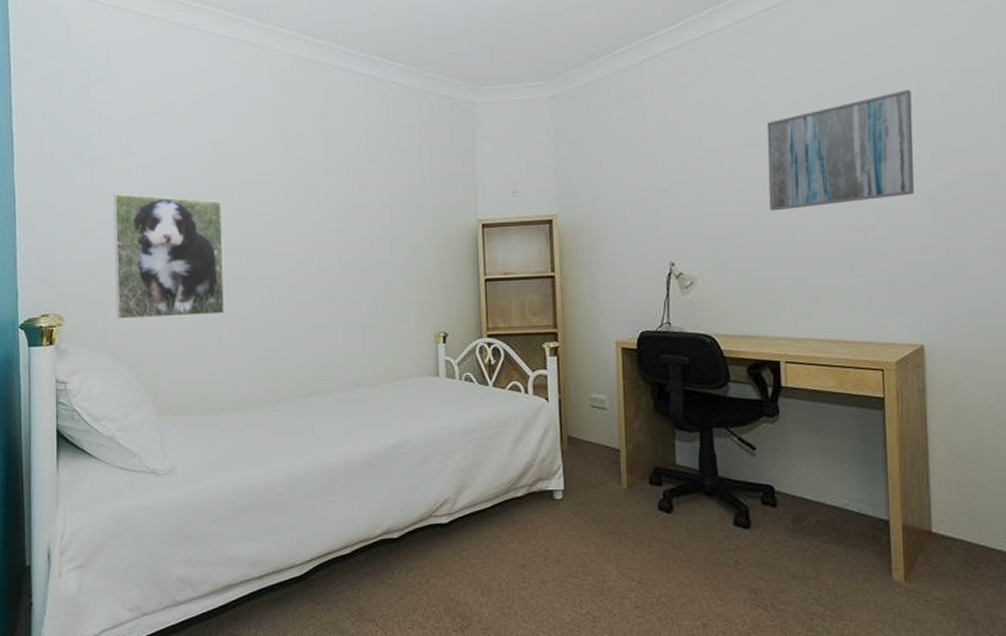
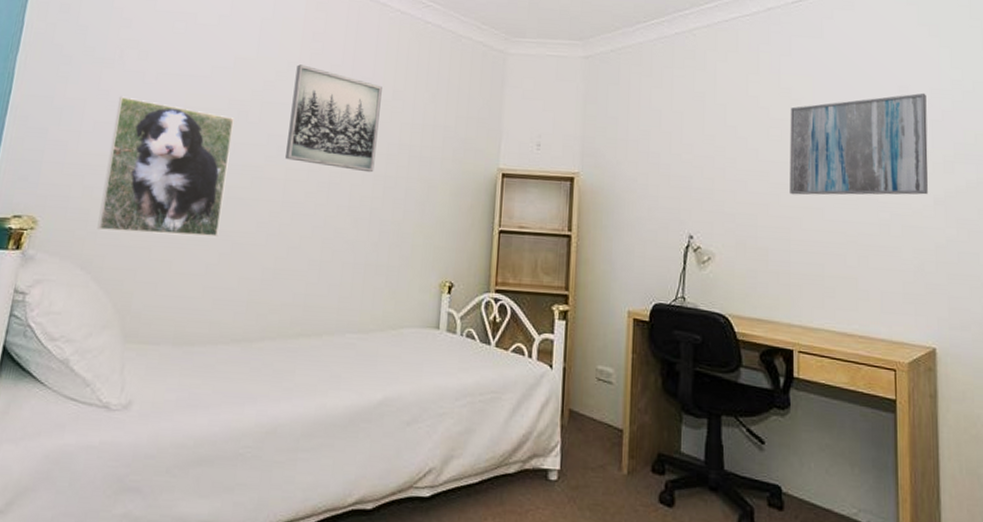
wall art: none [272,141,359,238] -> present [285,64,382,173]

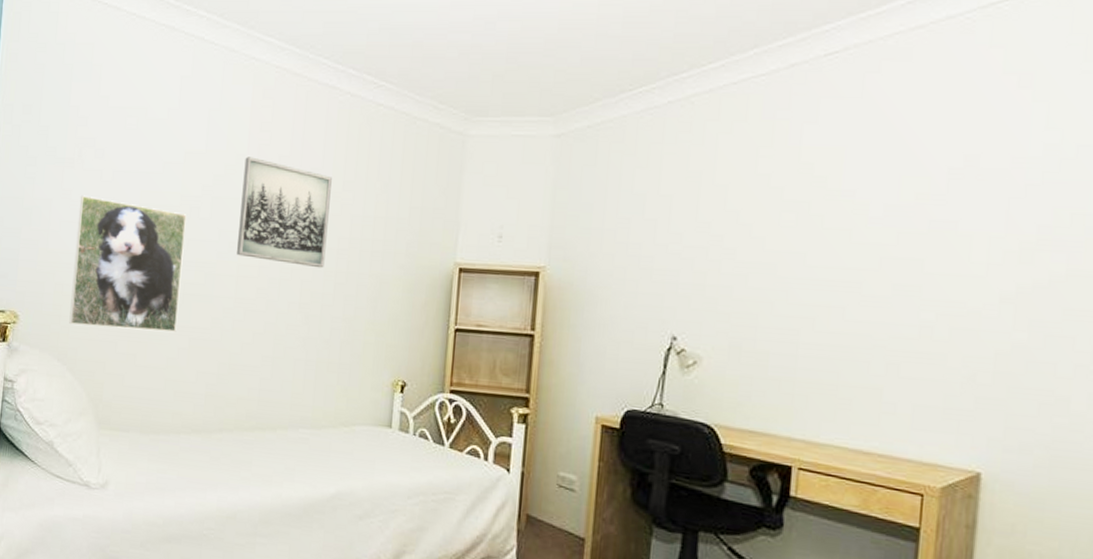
wall art: present [790,92,928,195] -> none [802,162,1005,292]

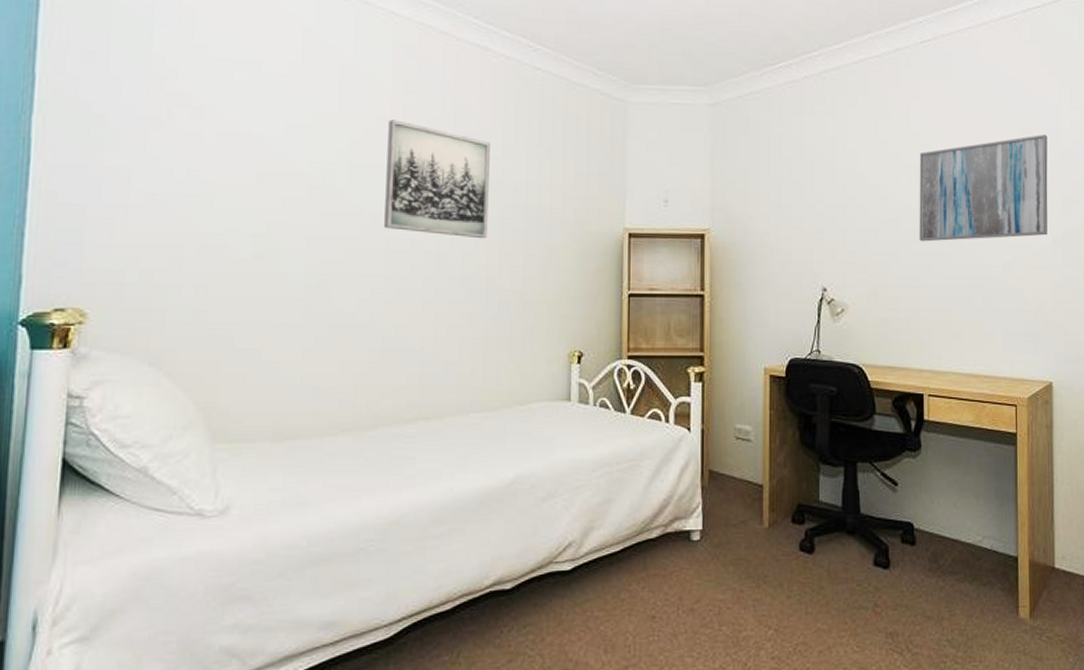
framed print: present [69,195,187,332] -> none [163,162,319,320]
wall art: none [802,162,1005,292] -> present [919,134,1048,242]

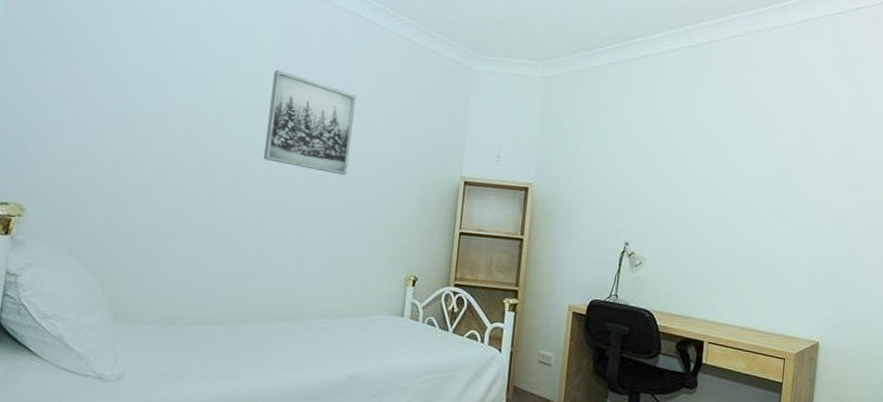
wall art: present [919,134,1048,242] -> none [713,125,838,215]

